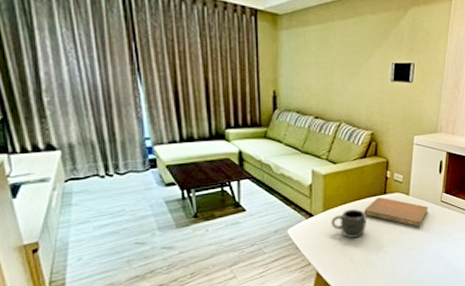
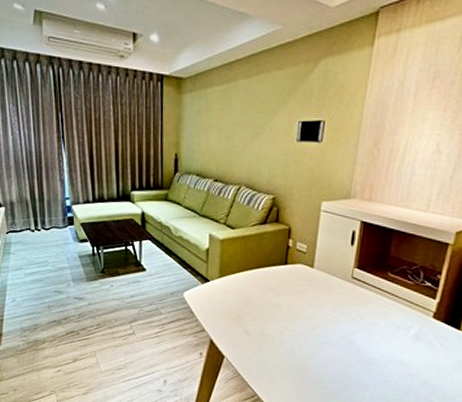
mug: present [331,209,367,238] -> none [226,278,265,309]
notebook: present [364,196,429,227] -> none [262,266,337,304]

